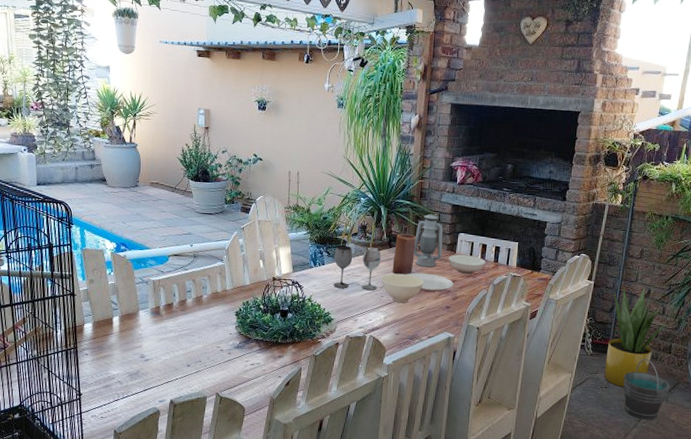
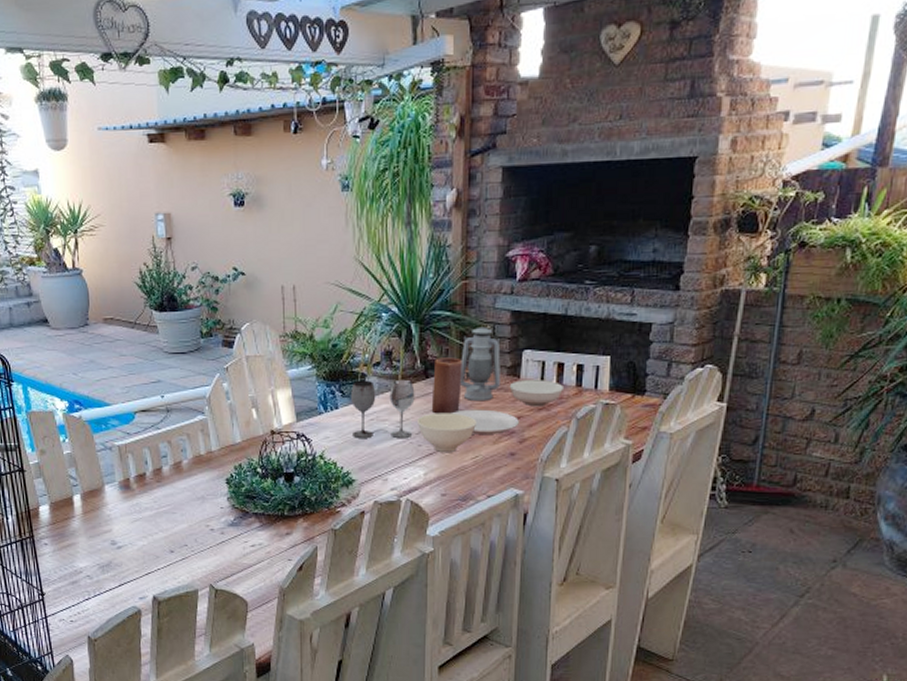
planter: present [604,287,668,387] -> none [746,405,843,550]
bucket: present [623,358,670,420] -> none [775,507,848,594]

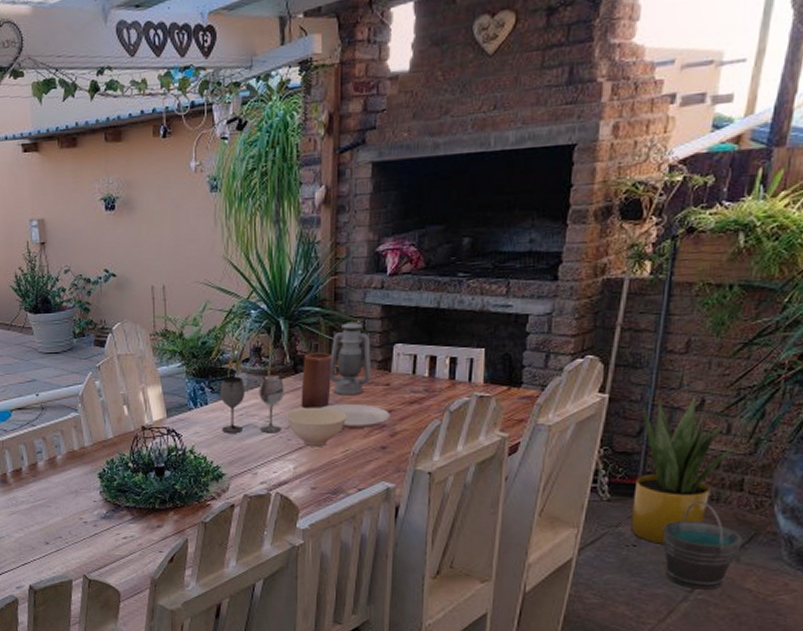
bowl: present [509,380,565,407] -> none [380,373,437,401]
planter: none [746,405,843,550] -> present [630,396,736,544]
bucket: none [775,507,848,594] -> present [662,500,742,590]

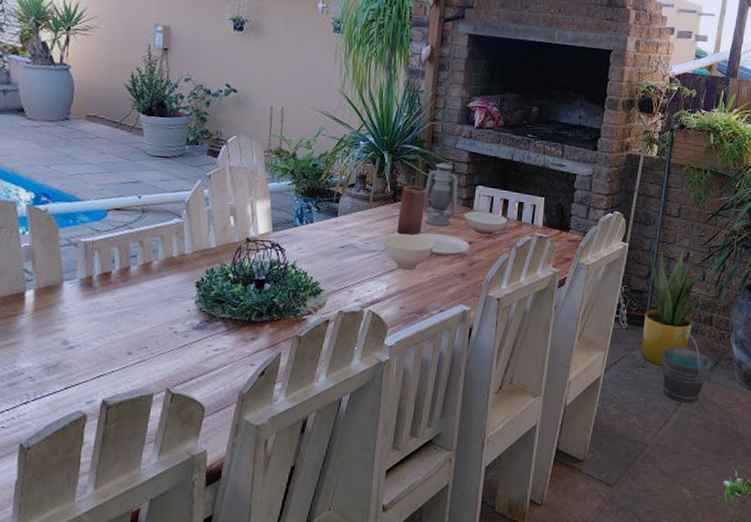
wineglass: present [220,375,284,434] -> none [324,198,384,255]
bowl: none [380,373,437,401] -> present [463,211,508,235]

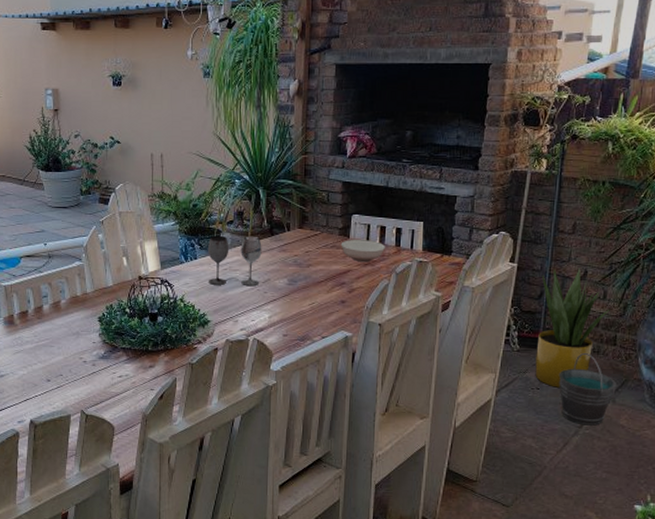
wineglass: none [324,198,384,255] -> present [208,235,262,287]
bowl: present [383,233,436,269] -> none [263,265,314,299]
candle: present [396,185,426,236] -> none [275,219,302,266]
plate: present [413,232,470,256] -> none [292,263,348,284]
lantern: present [423,162,459,227] -> none [300,194,334,257]

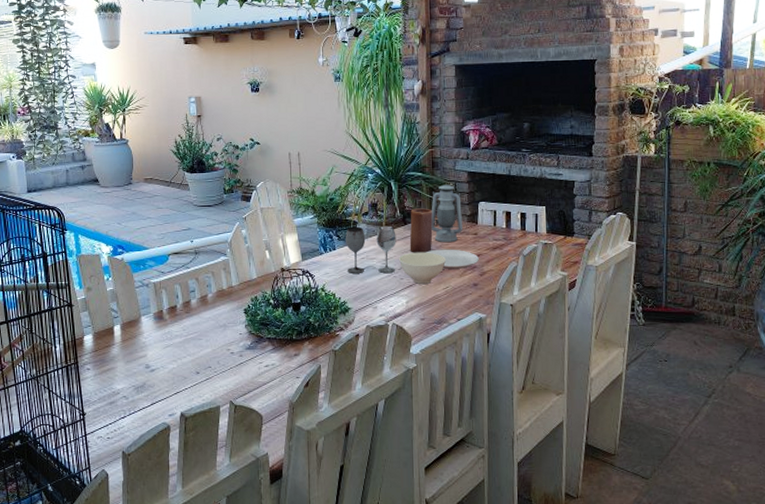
bowl: none [263,265,314,299] -> present [398,252,447,284]
candle: none [275,219,302,266] -> present [409,208,433,253]
plate: none [292,263,348,284] -> present [425,249,479,269]
lantern: none [300,194,334,257] -> present [431,184,463,243]
bowl: present [340,240,386,263] -> none [470,225,513,247]
planter: present [535,267,610,388] -> none [659,243,726,359]
bucket: present [558,352,616,426] -> none [684,323,739,395]

